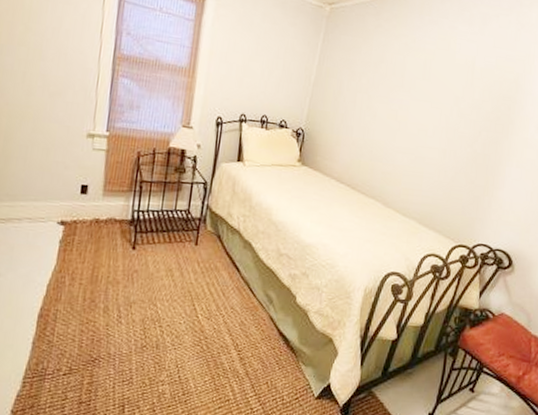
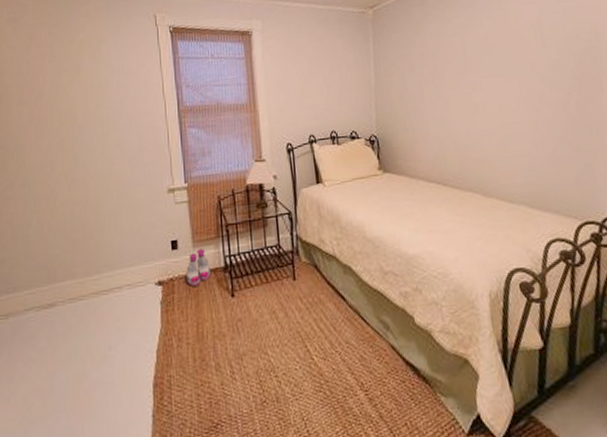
boots: none [90,198,118,233] -> present [186,248,212,286]

